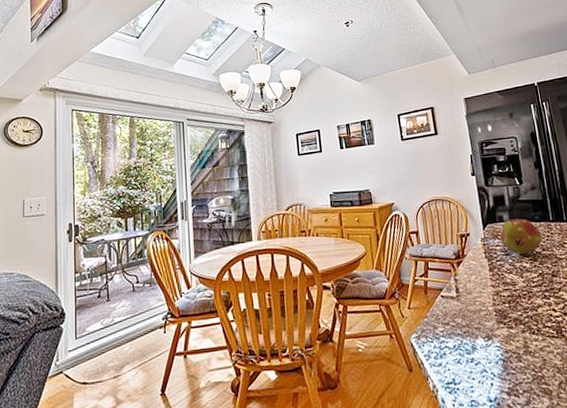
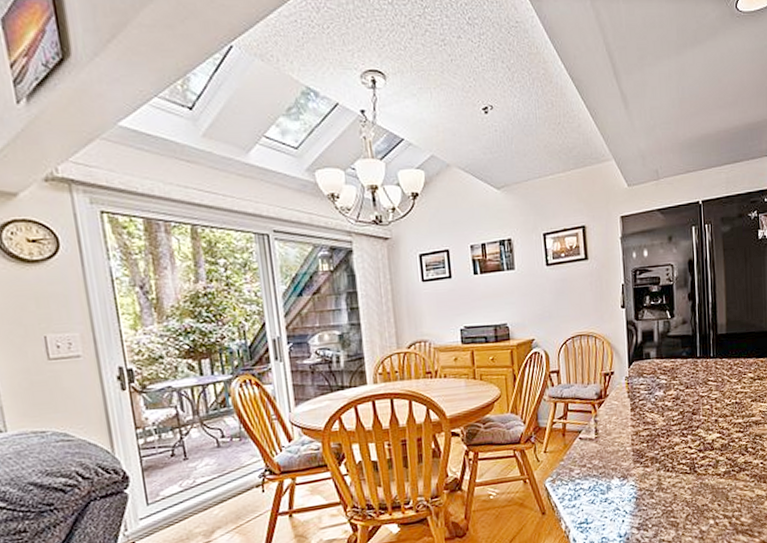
fruit: present [499,218,543,255] -> none [644,355,688,393]

